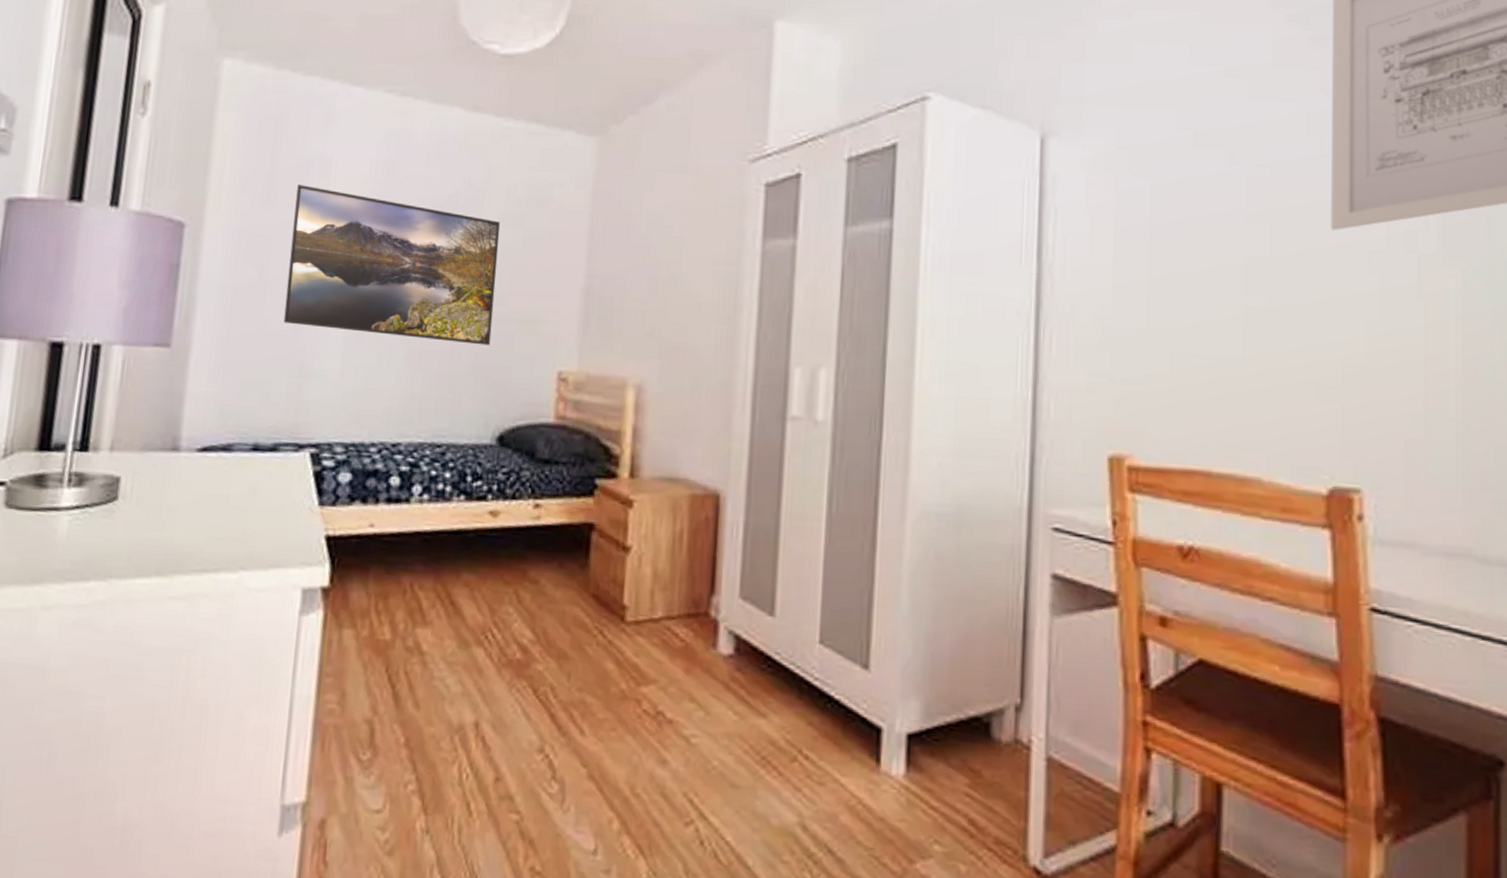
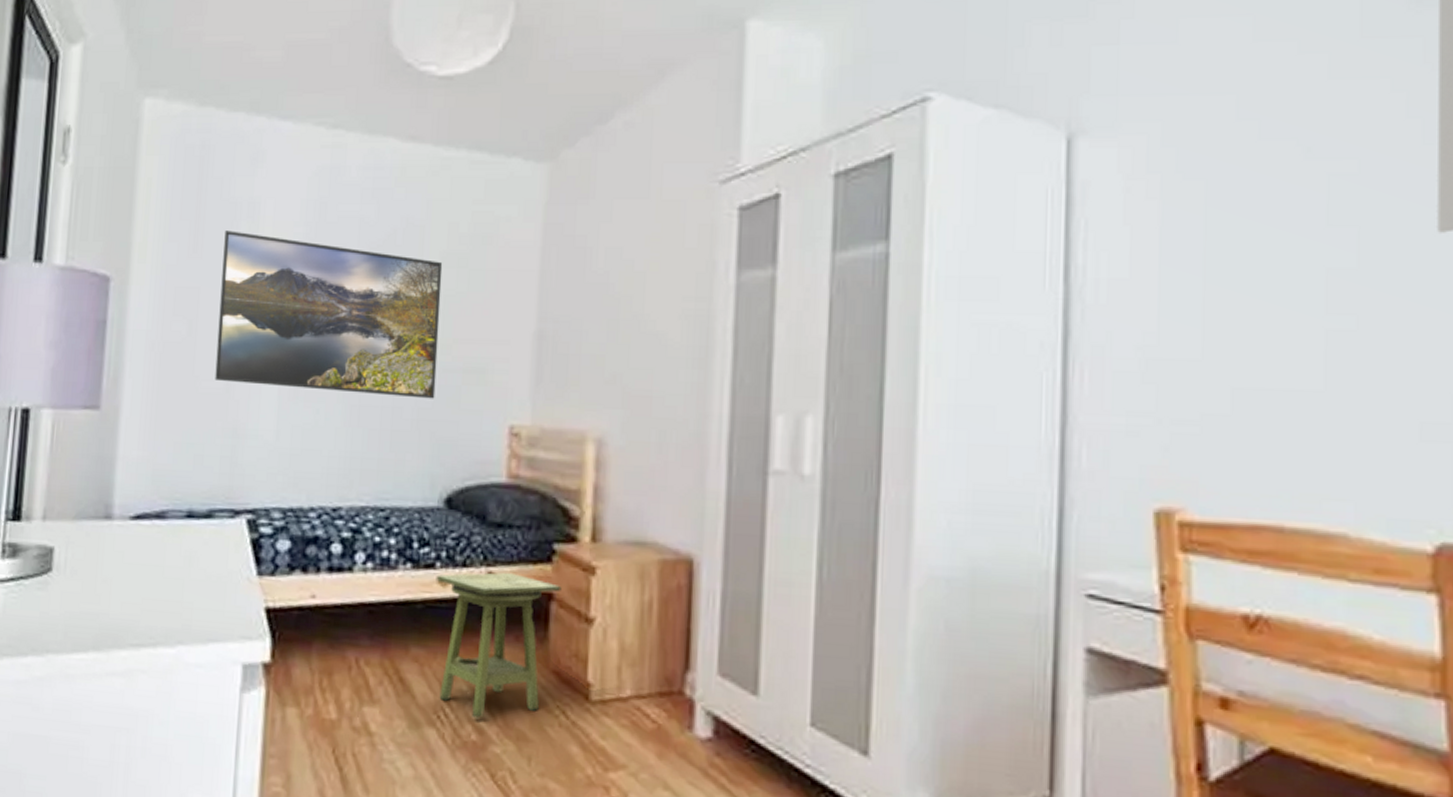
side table: none [487,504,602,639] -> present [436,572,562,719]

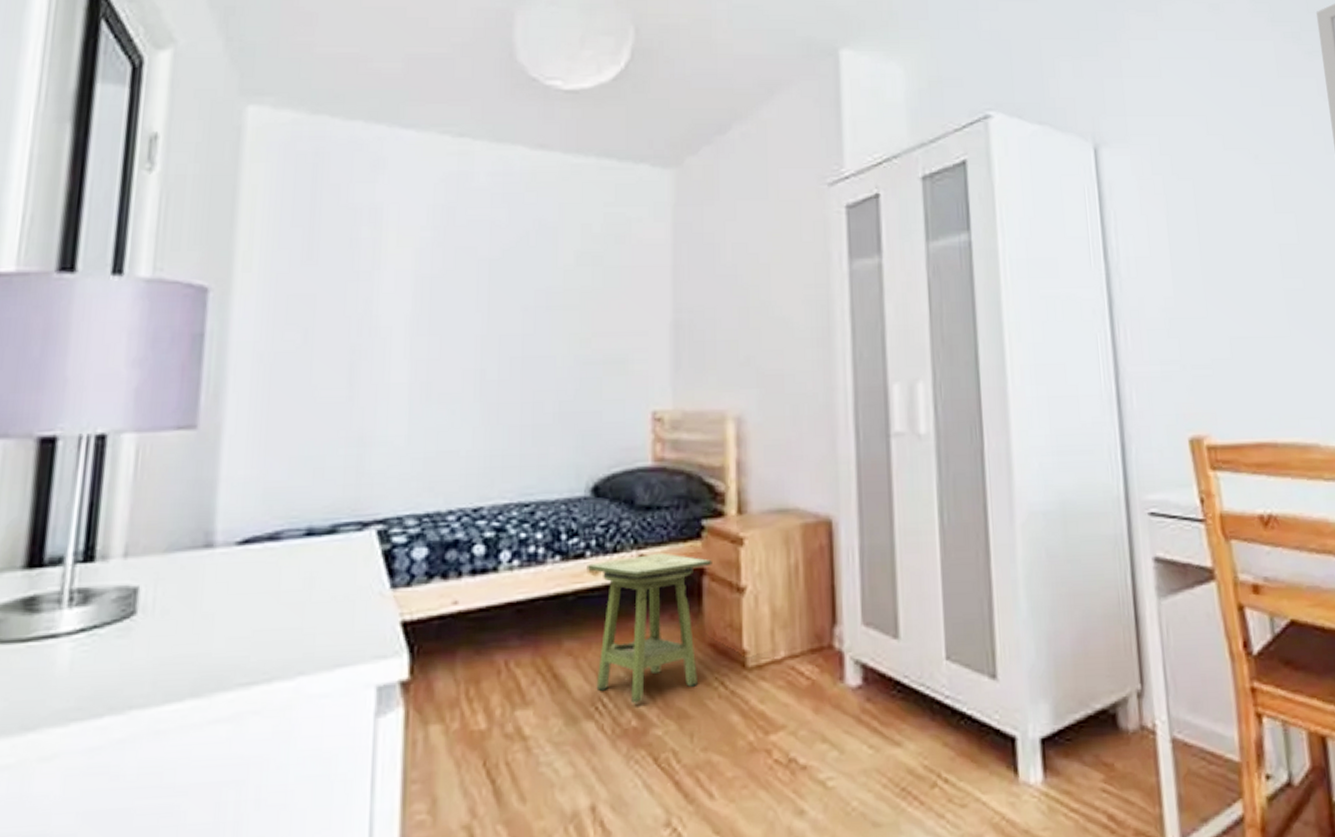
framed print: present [215,230,443,399] -> none [336,236,578,392]

